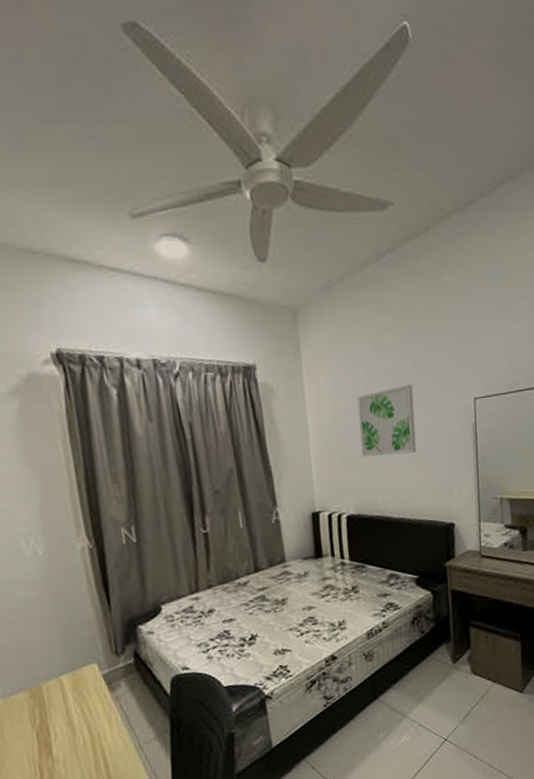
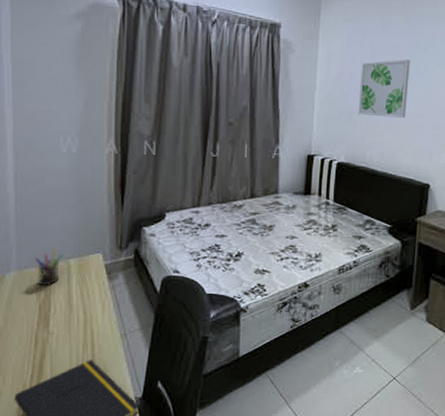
pen holder: none [20,667,53,712] -> present [35,248,64,286]

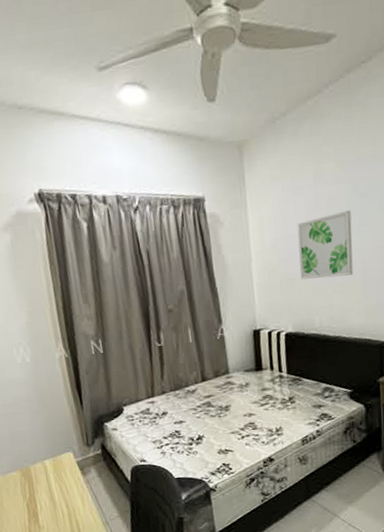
pen holder: present [35,248,64,286] -> none [14,452,39,487]

